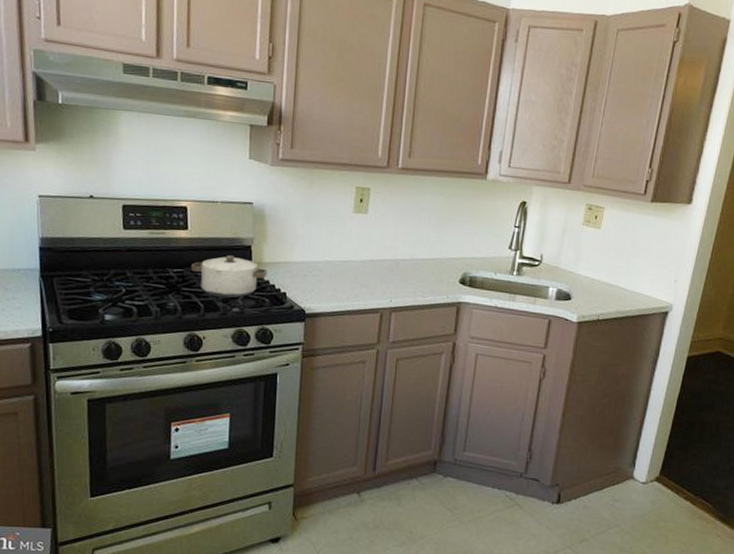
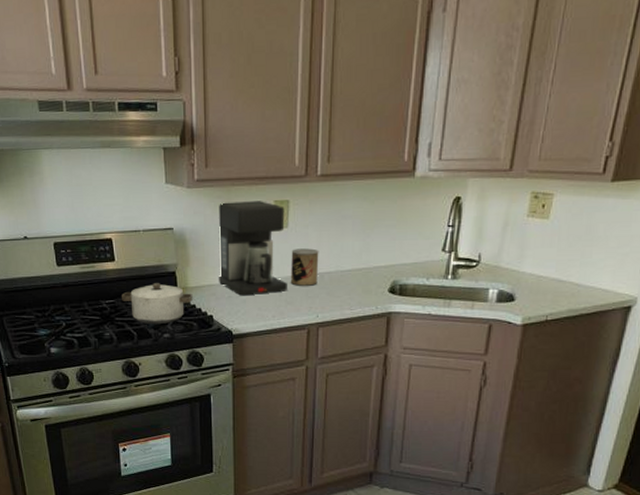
coffee maker: none [295,183,366,276] -> present [219,201,287,296]
tin can: none [367,234,396,271] -> present [291,248,319,286]

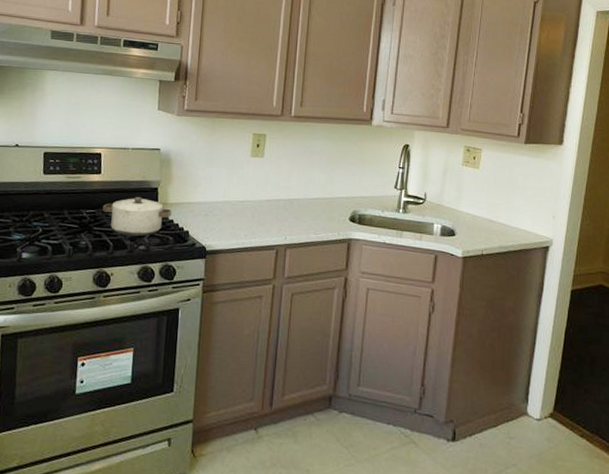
coffee maker: present [219,201,287,296] -> none [198,131,262,215]
tin can: present [291,248,319,286] -> none [264,176,290,210]

